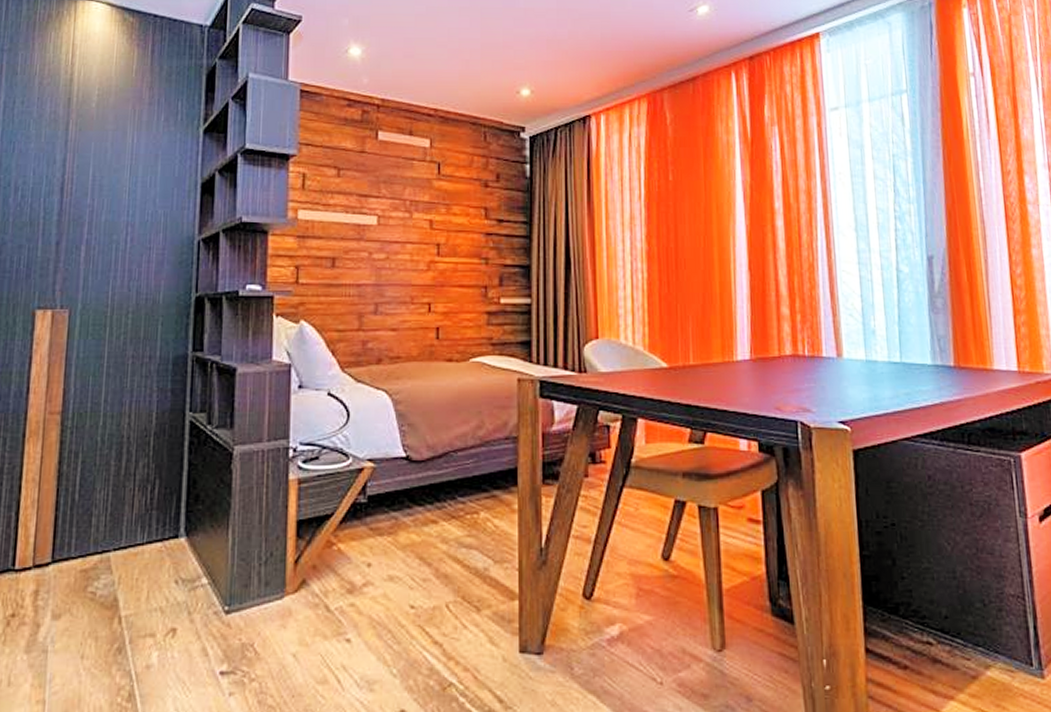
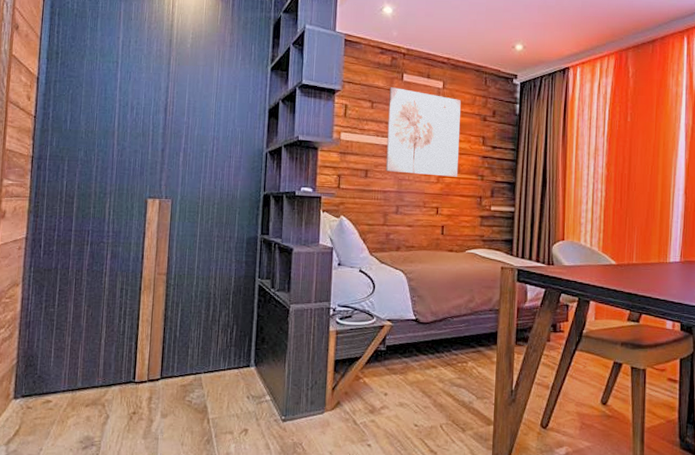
wall art: none [359,149,454,262] -> present [385,87,461,177]

